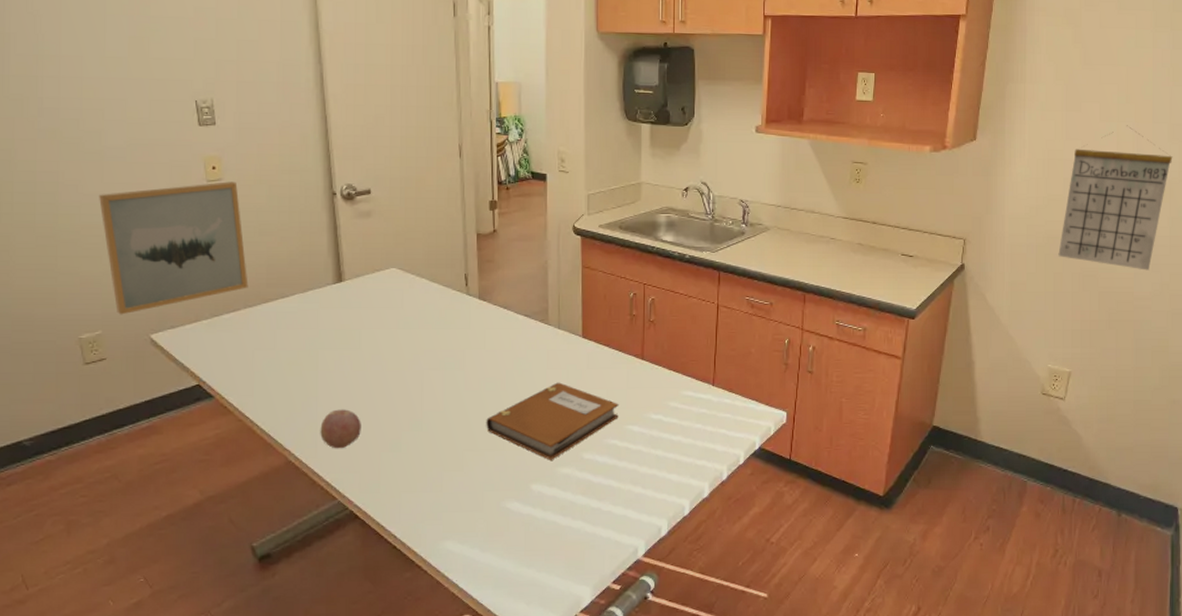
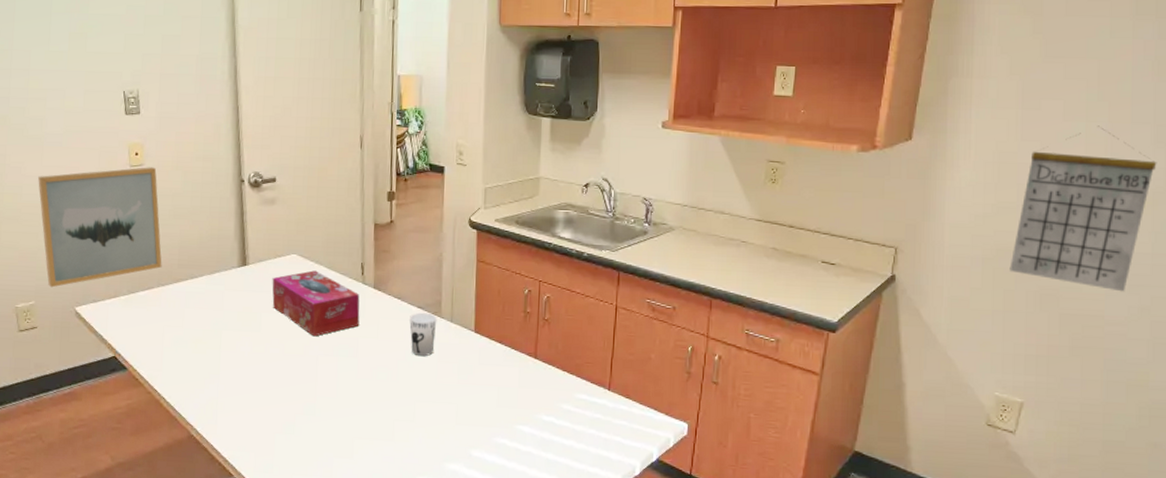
fruit: present [320,409,361,449] -> none [220,388,258,428]
tissue box: none [371,284,465,351] -> present [272,270,360,337]
notebook: present [486,382,619,460] -> none [376,376,510,455]
cup: none [516,321,544,365] -> present [409,312,437,357]

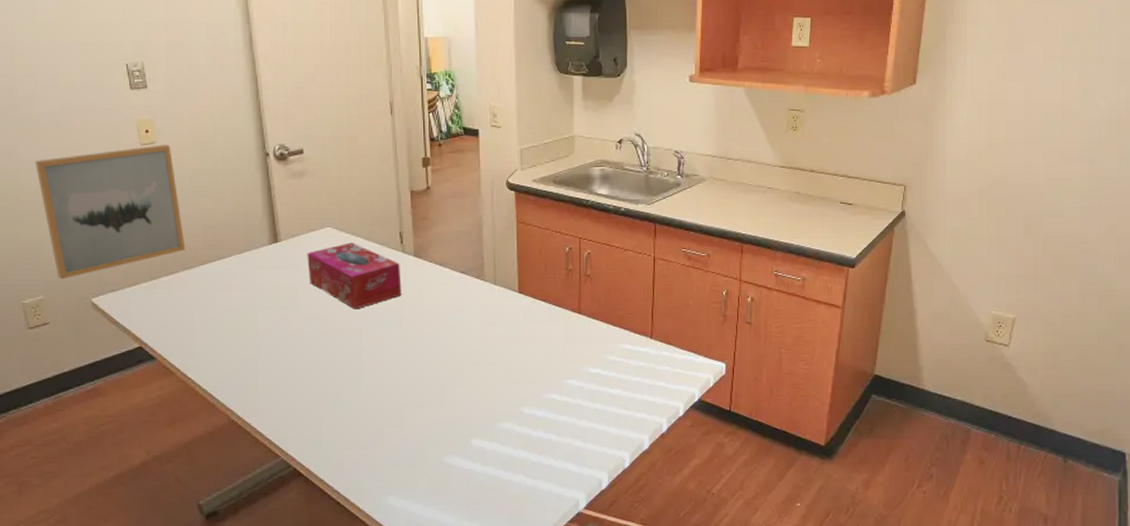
cup: present [409,312,437,357] -> none [453,277,481,321]
calendar: present [1009,125,1157,292] -> none [1001,64,1120,214]

